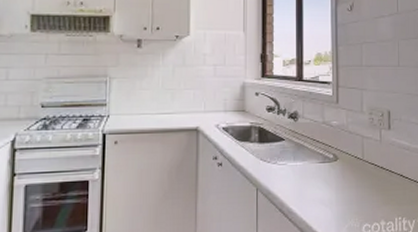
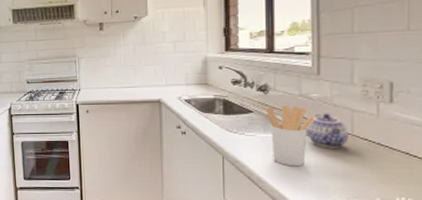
utensil holder: none [296,133,335,195] -> present [266,105,315,167]
teapot: none [328,140,360,174] -> present [306,113,348,148]

